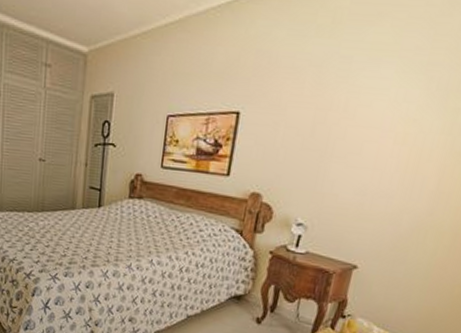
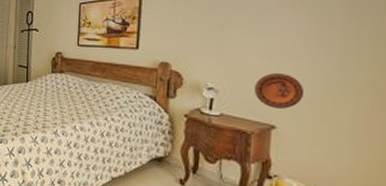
decorative plate: none [343,211,391,249] -> present [255,73,305,109]

